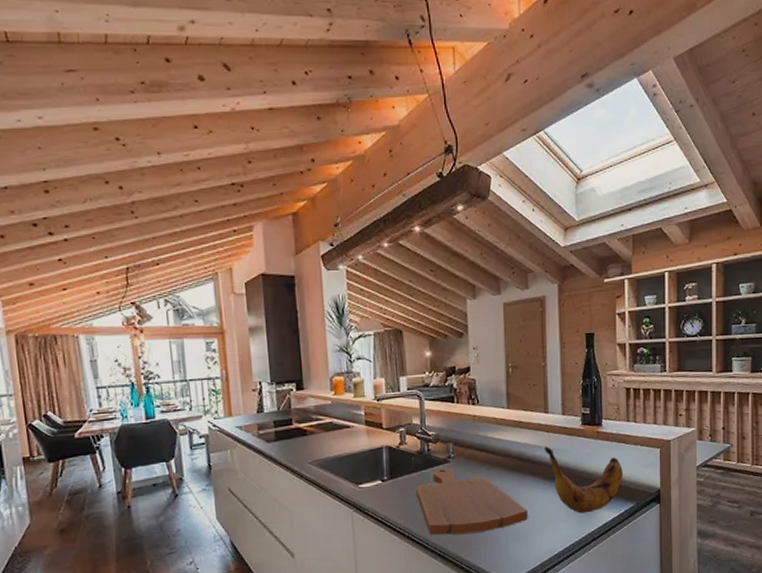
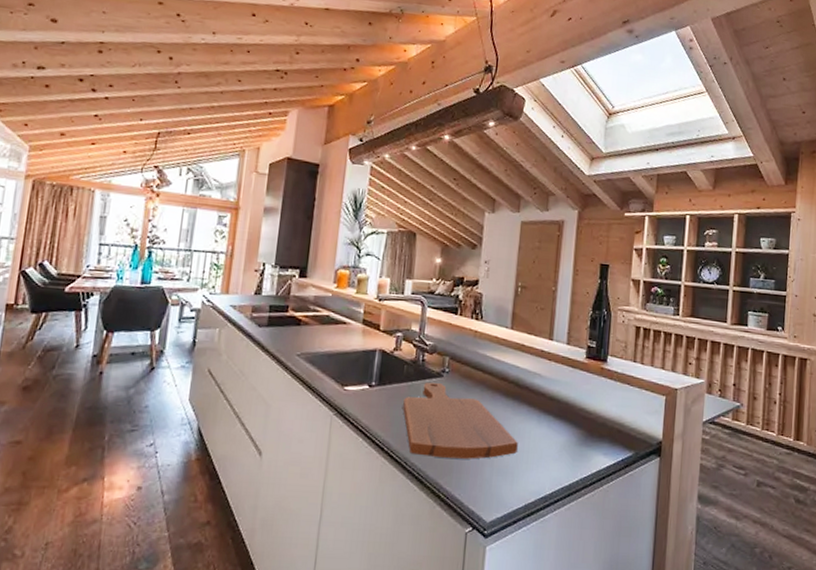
banana: present [544,446,623,514] -> none [544,375,624,456]

